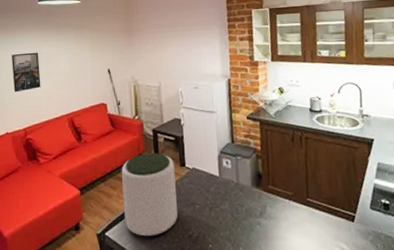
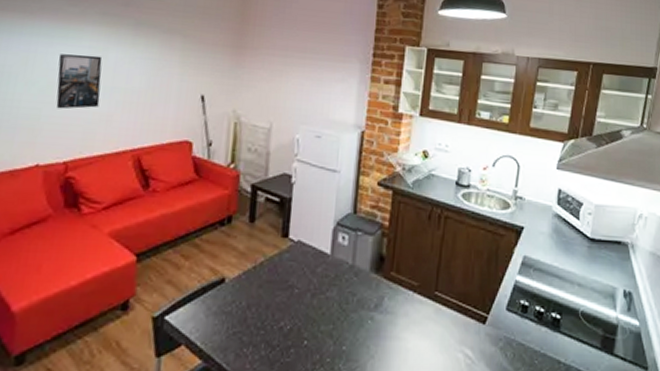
plant pot: present [121,153,178,237] -> none [195,215,275,326]

